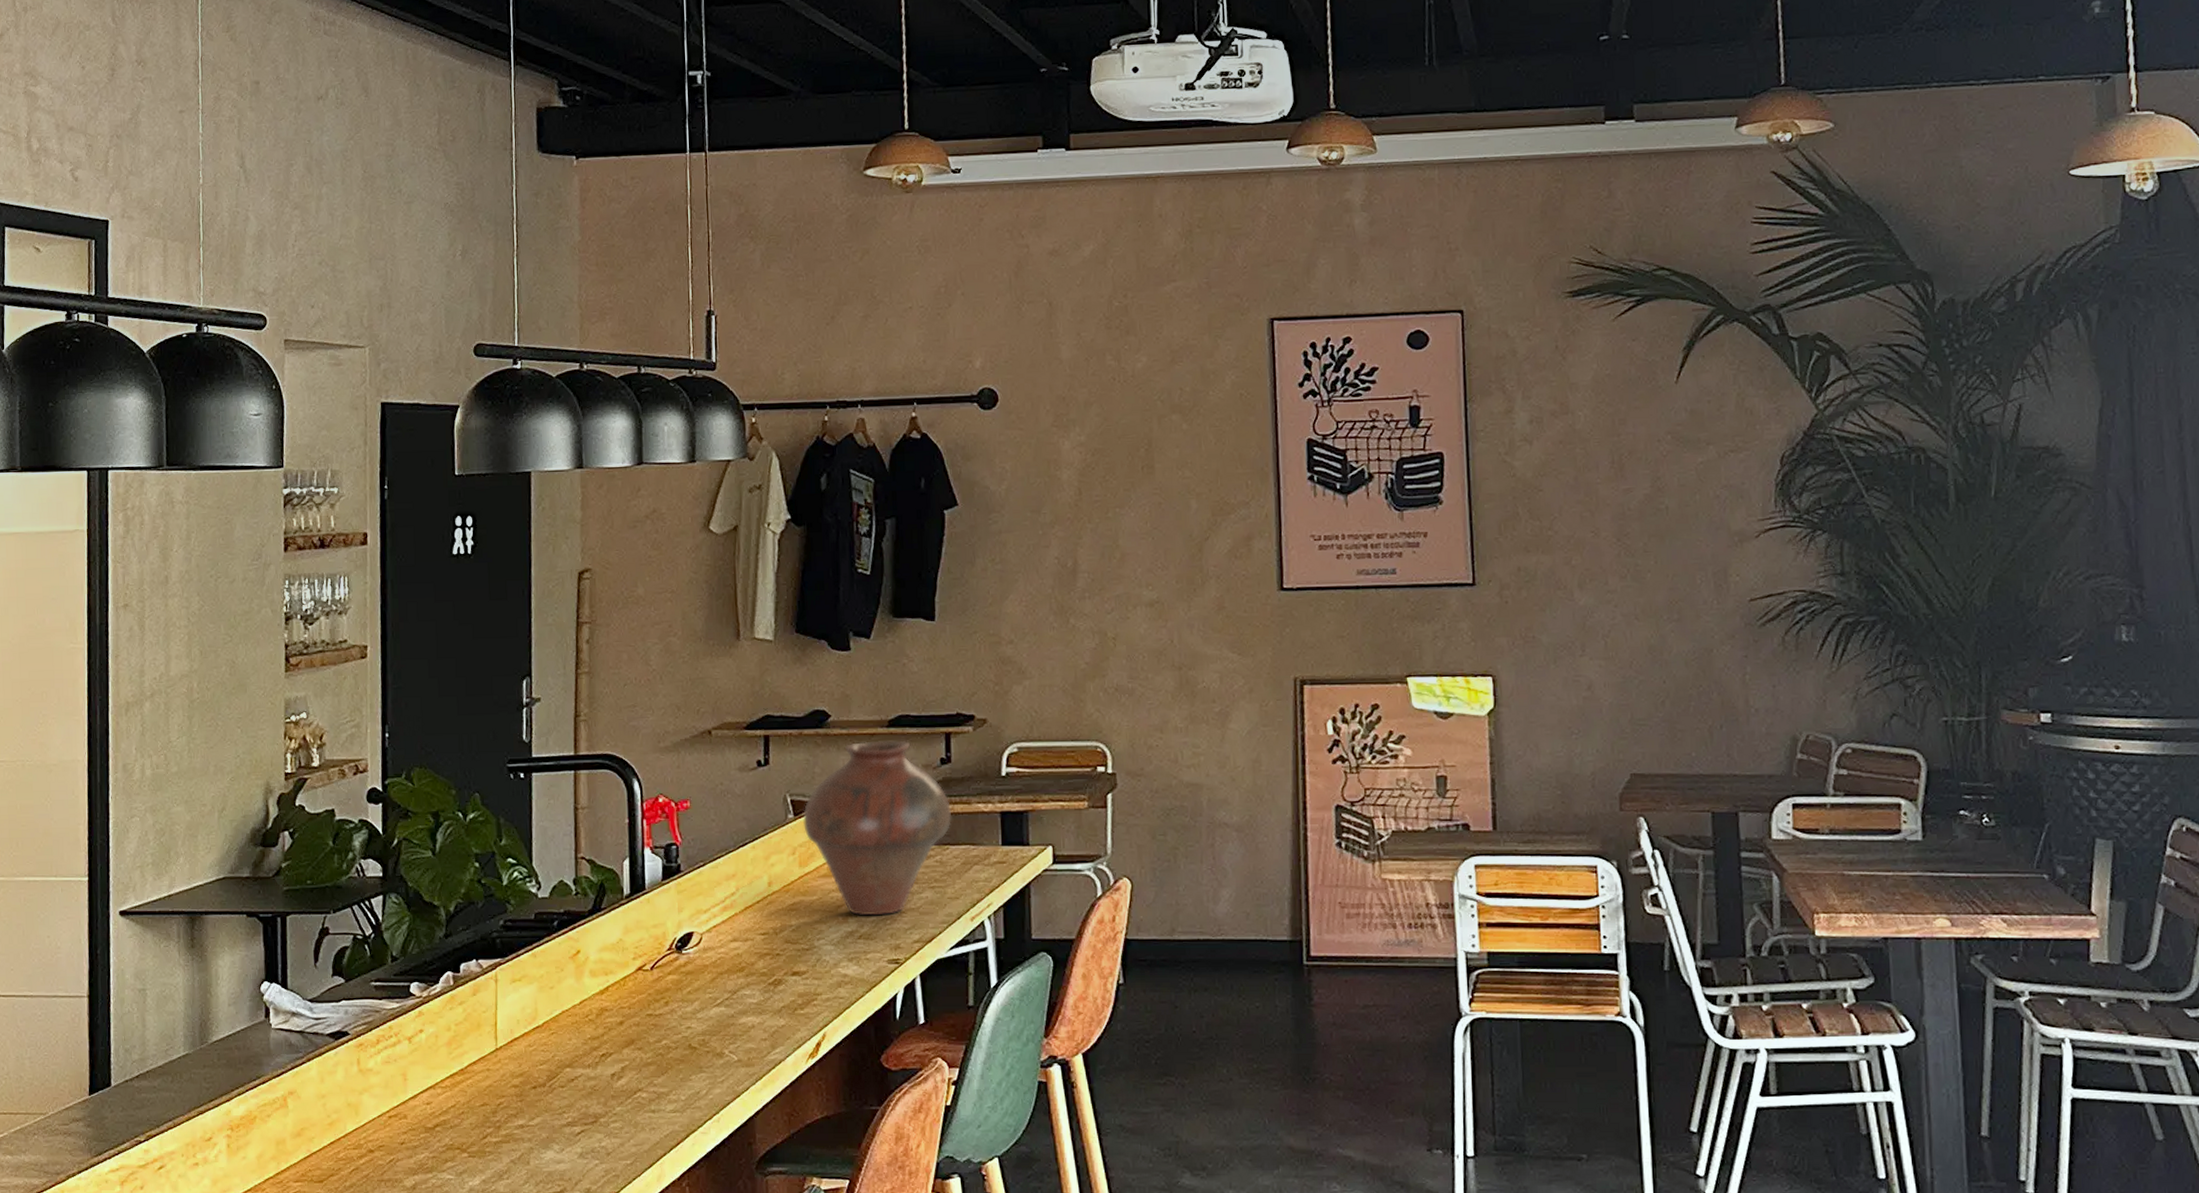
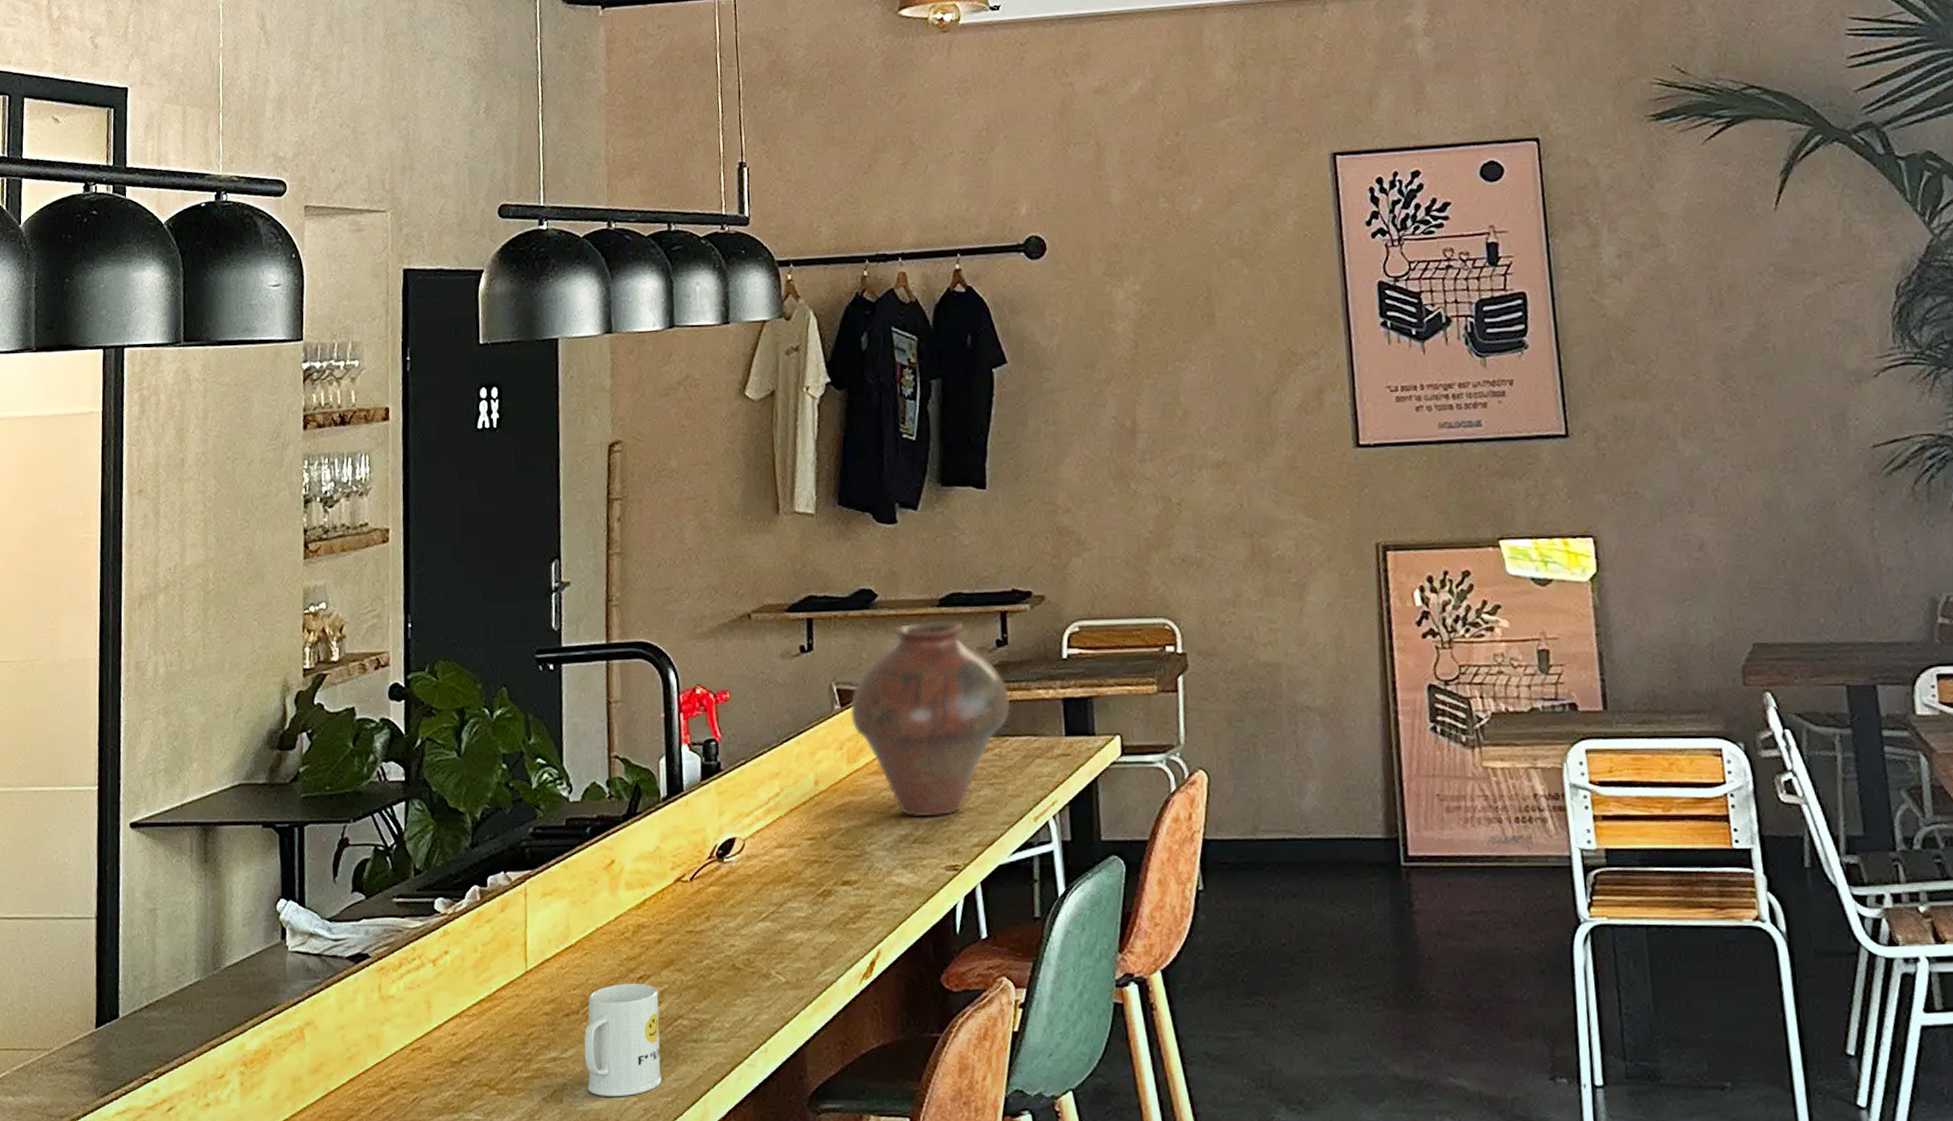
mug: none [550,1059,623,1160] -> present [584,983,663,1097]

